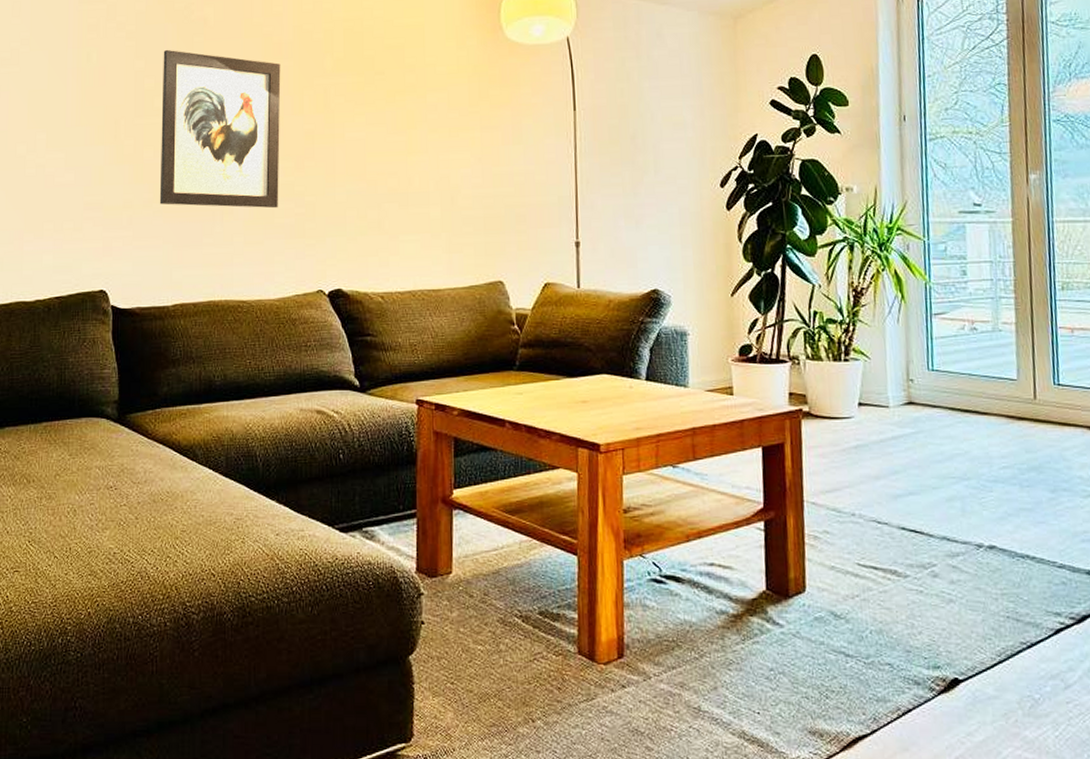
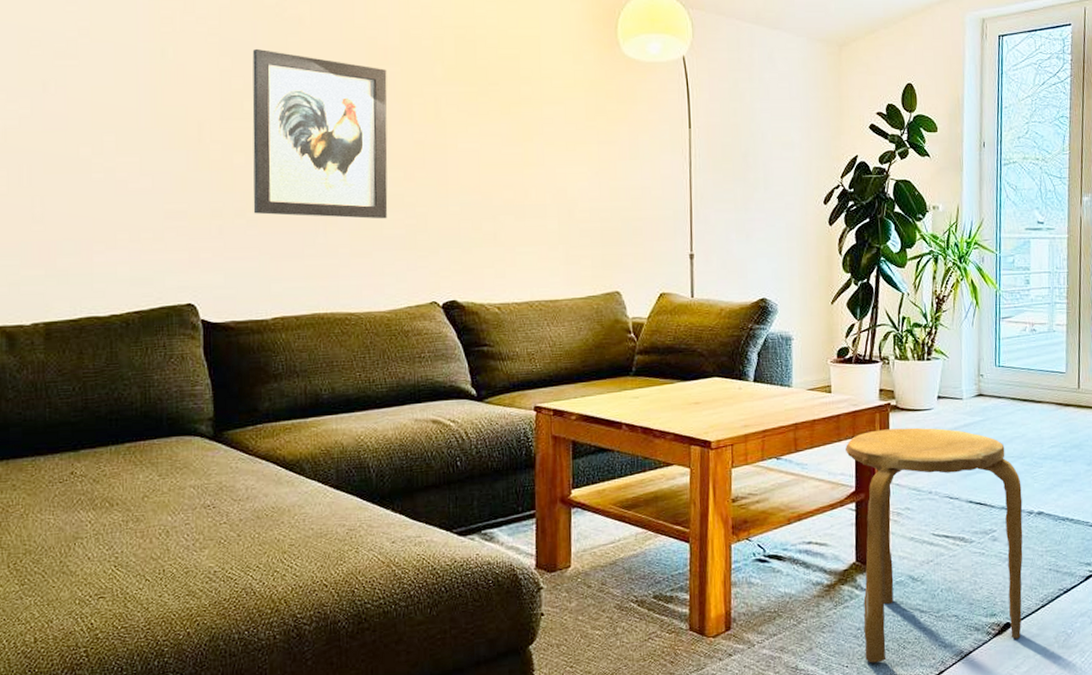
stool: none [751,438,974,712] -> present [846,427,1023,663]

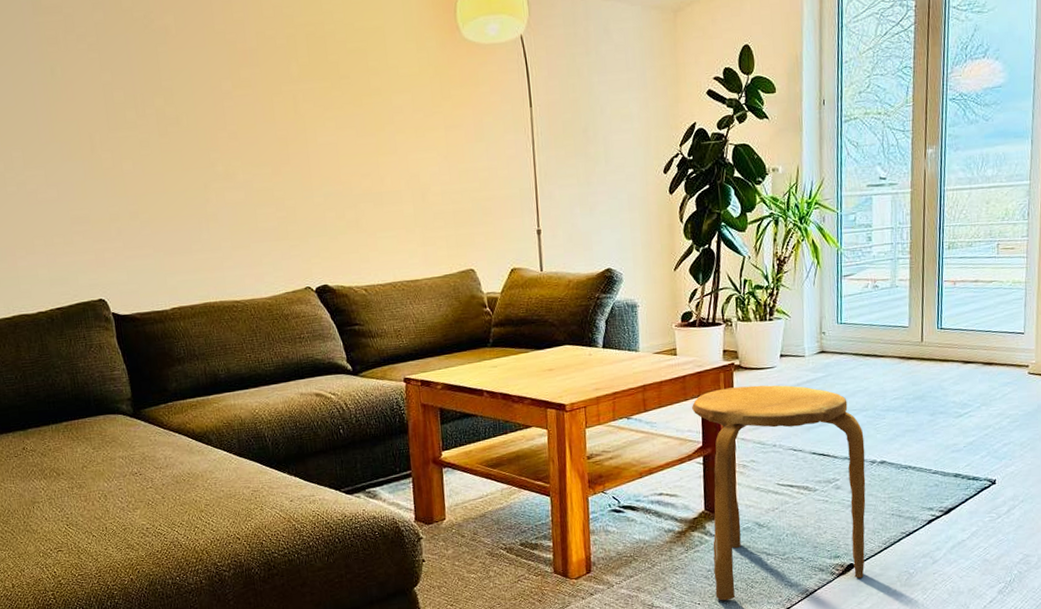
wall art: present [252,48,388,219] -> none [128,60,260,216]

